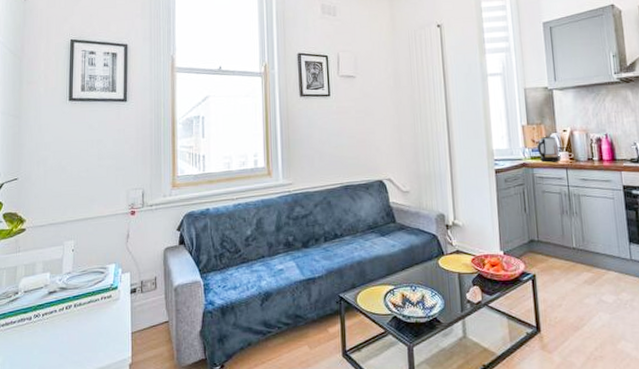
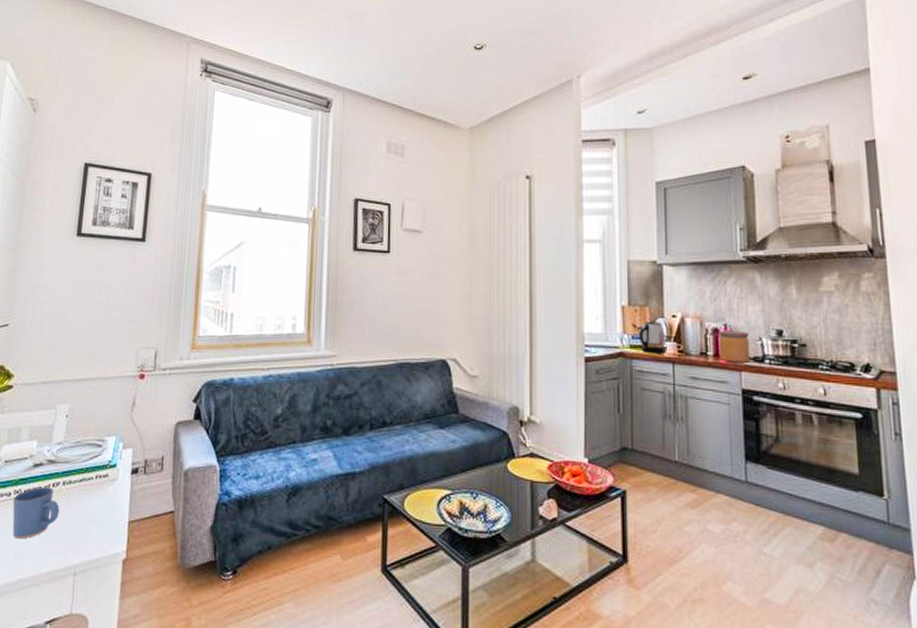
mug: none [34,310,73,354] -> present [12,487,60,539]
jar: none [601,138,628,165] -> present [718,330,751,363]

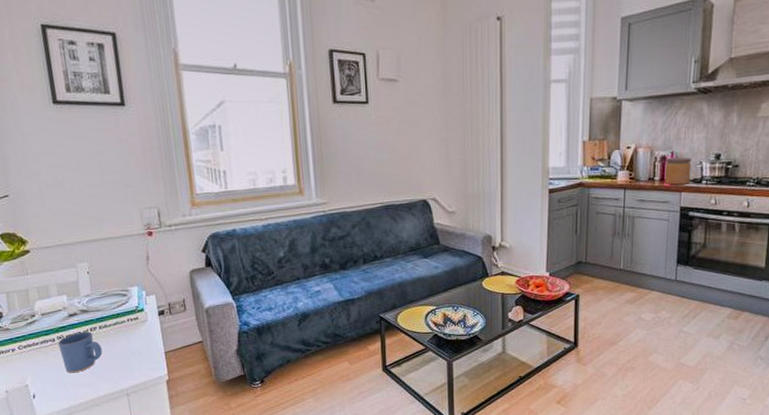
kettle: present [639,321,666,354] -> none [597,153,620,182]

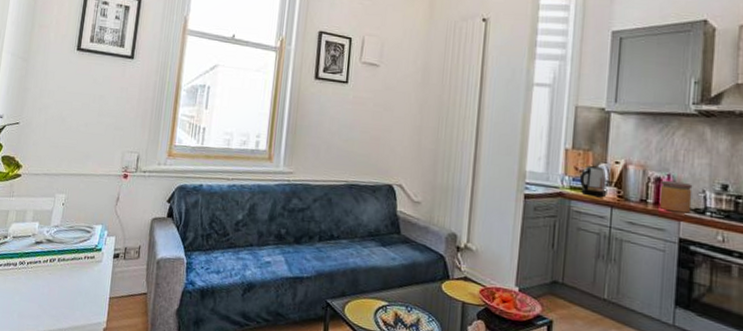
mug: present [58,331,103,373] -> none [17,261,55,302]
kettle: none [597,153,620,182] -> present [580,165,607,198]

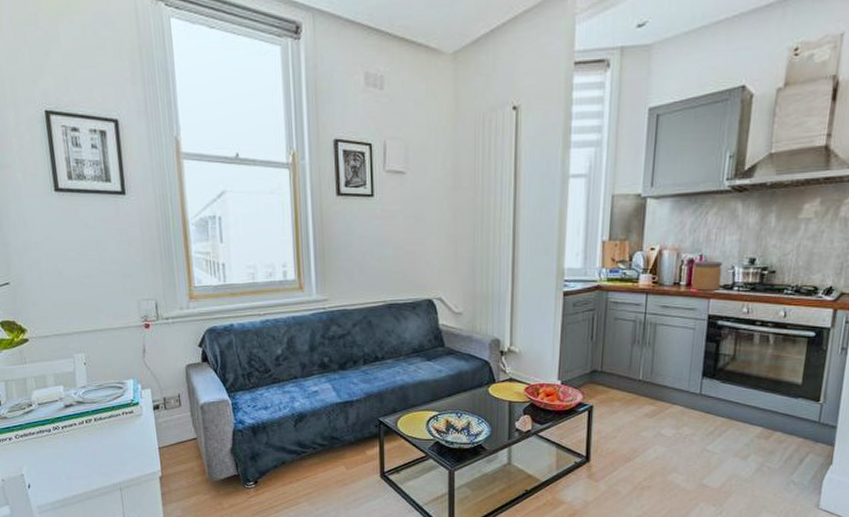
kettle: present [580,165,607,198] -> none [617,254,642,286]

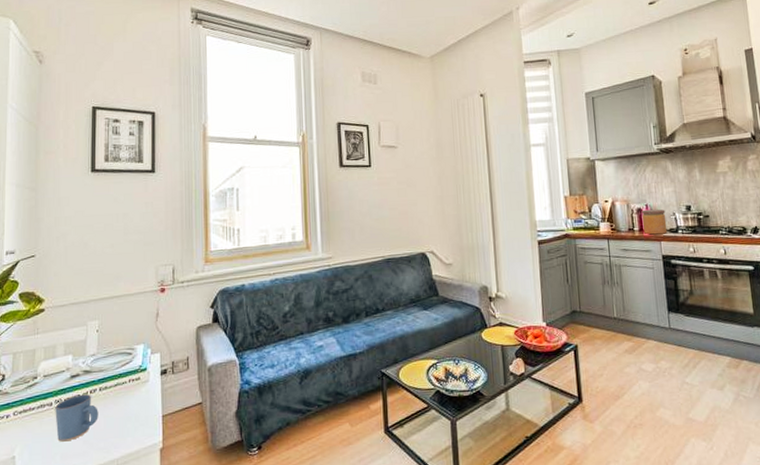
mug: none [53,423,97,465] -> present [55,394,98,442]

